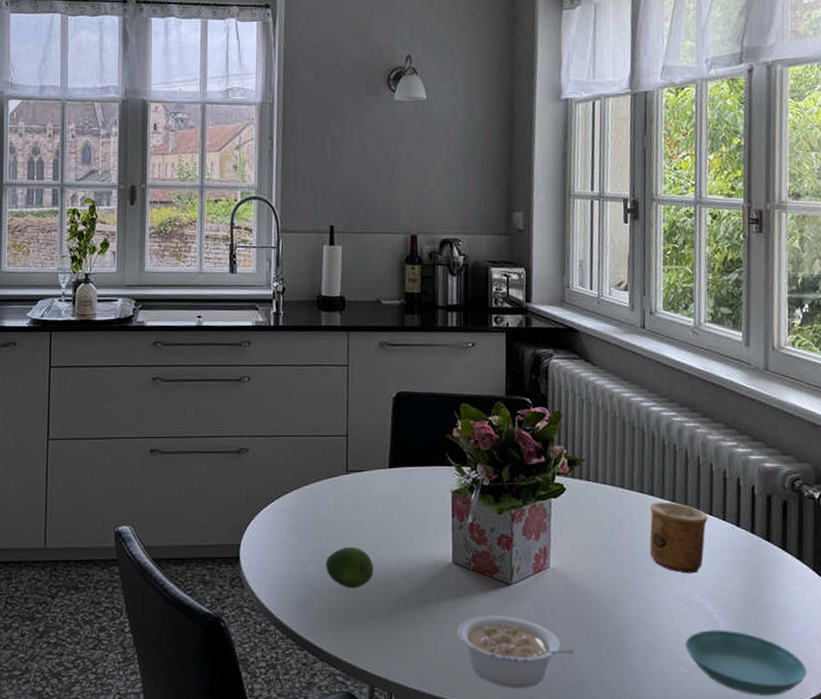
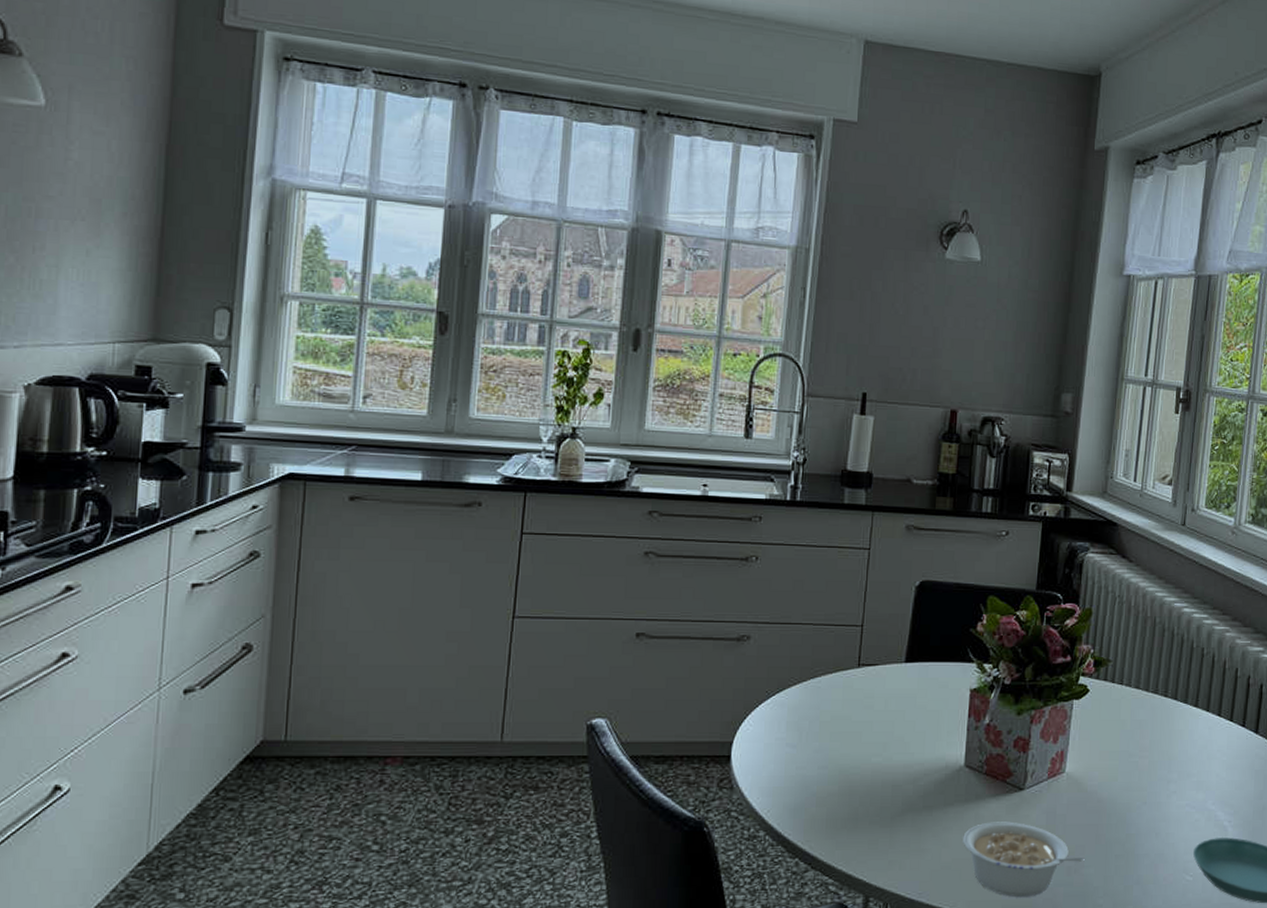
fruit: present [325,546,374,589] -> none [827,746,879,792]
cup: present [649,501,708,574] -> none [1167,706,1228,781]

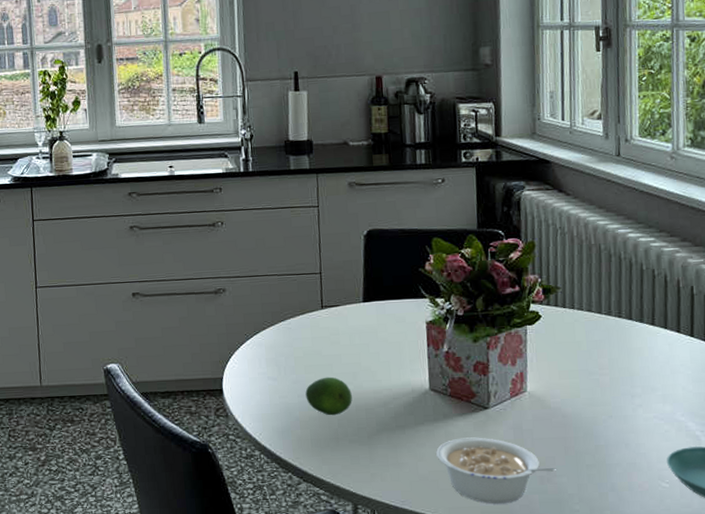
fruit: none [827,746,879,792] -> present [305,376,352,416]

